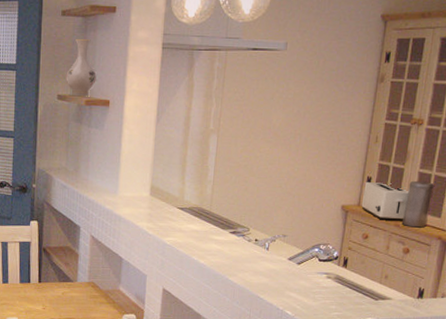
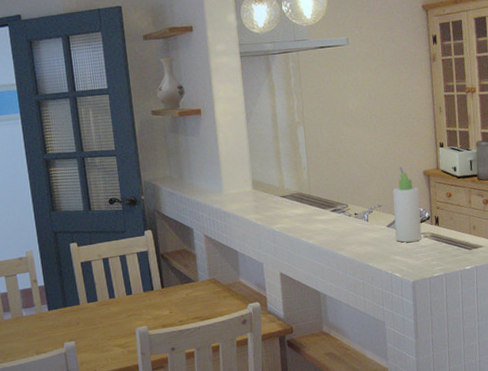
bottle: none [294,196,333,280] -> present [392,166,422,243]

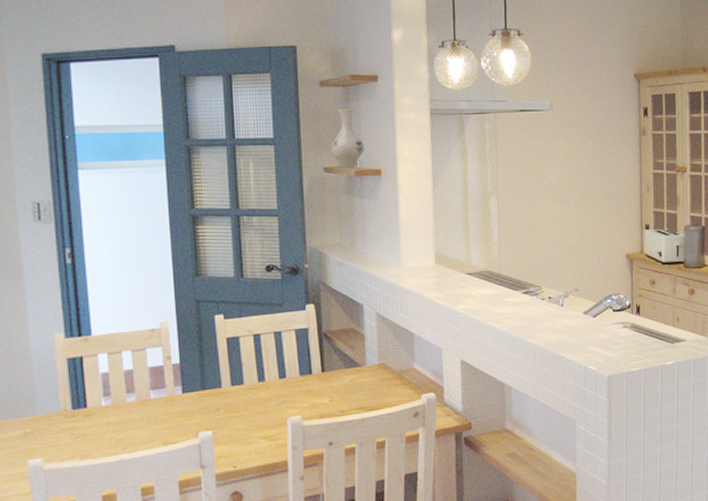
bottle: present [392,166,422,243] -> none [591,248,621,332]

